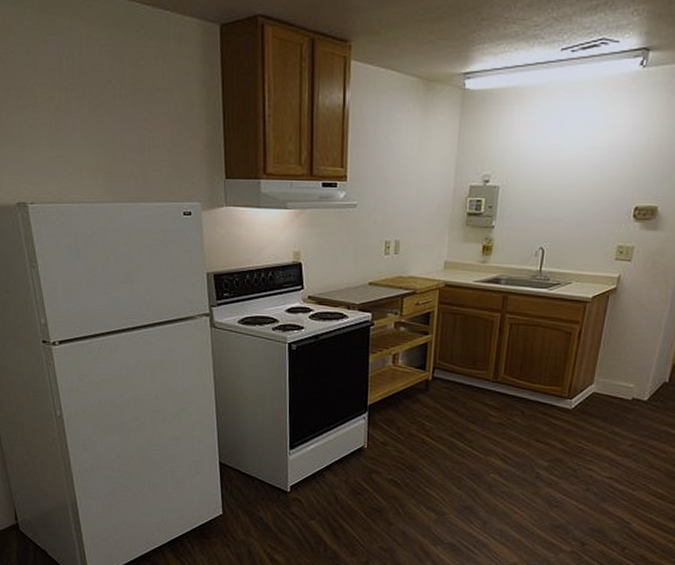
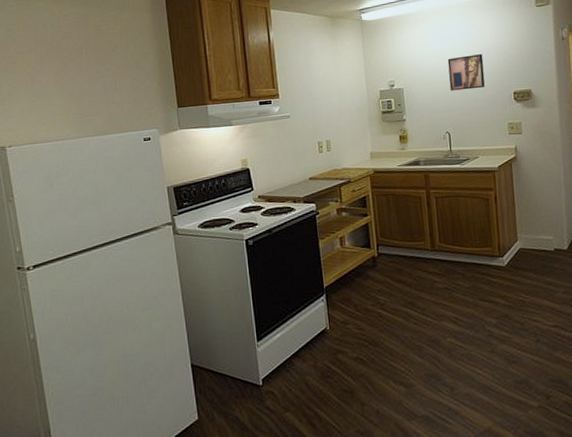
wall art: none [557,152,608,198] -> present [447,54,485,91]

